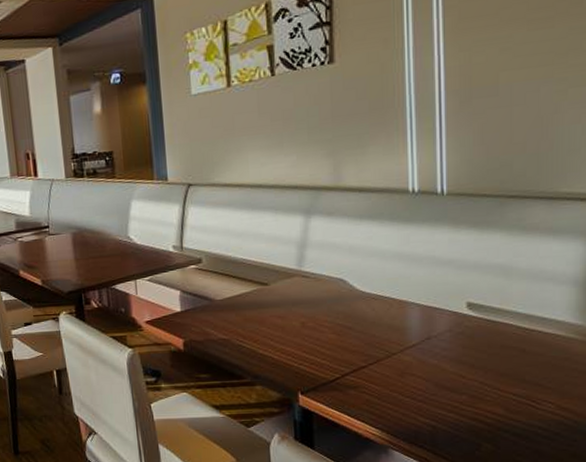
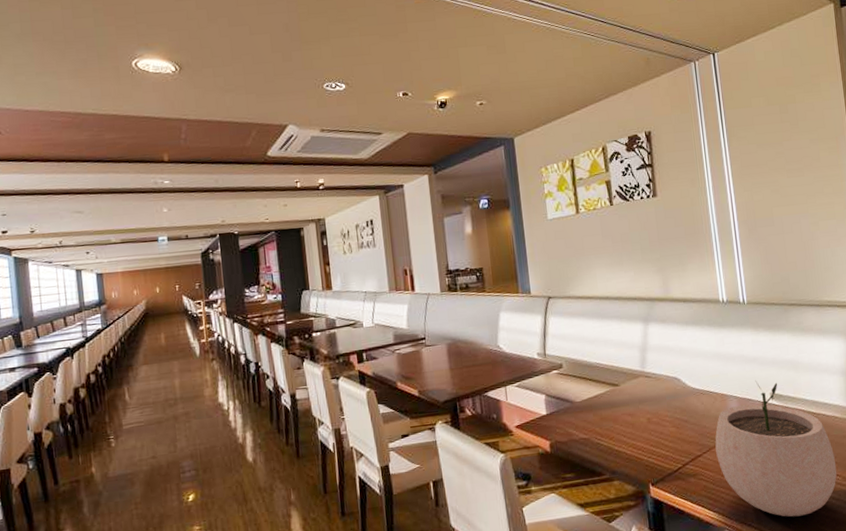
plant pot: none [385,286,550,444] -> present [715,380,837,517]

